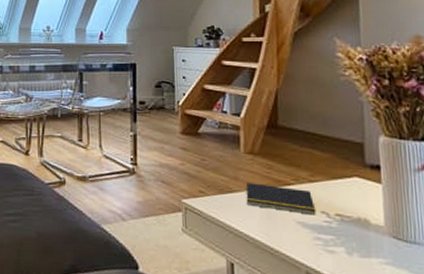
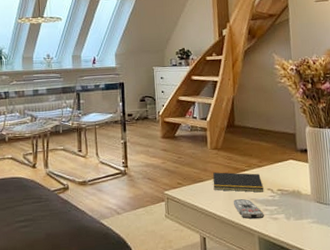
remote control: none [272,219,316,250] -> present [233,198,264,220]

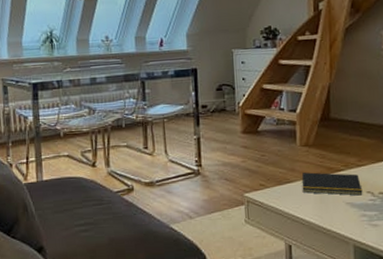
remote control: present [233,198,264,220] -> none [325,202,362,226]

